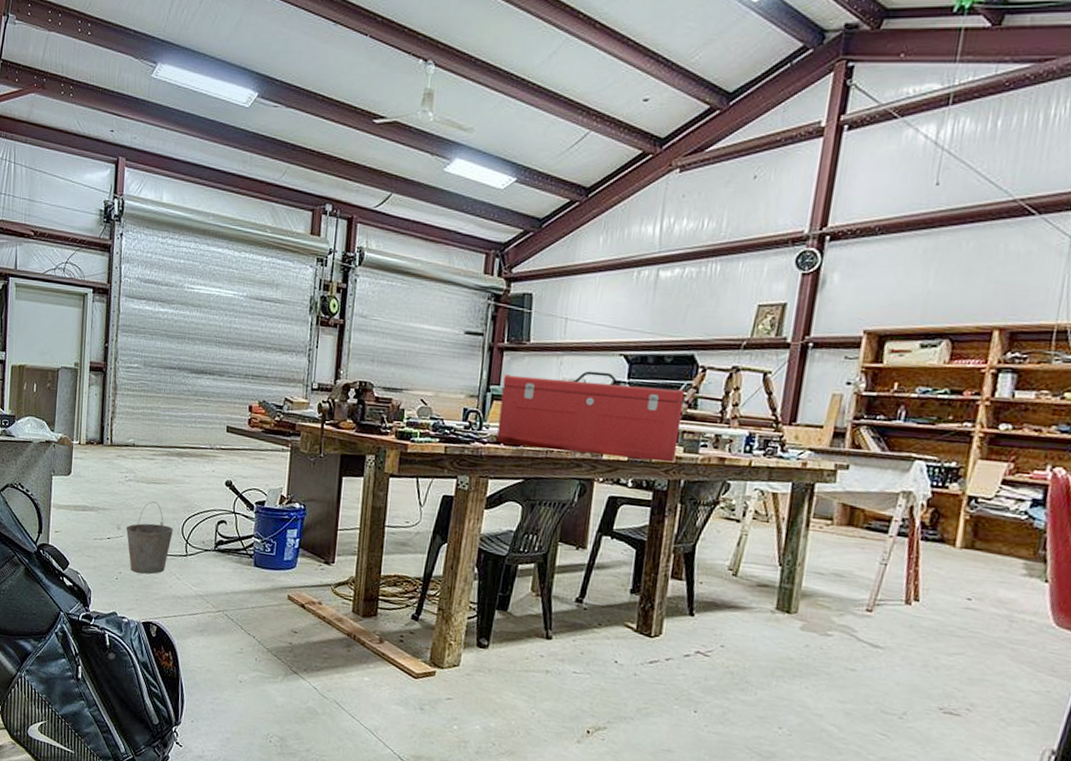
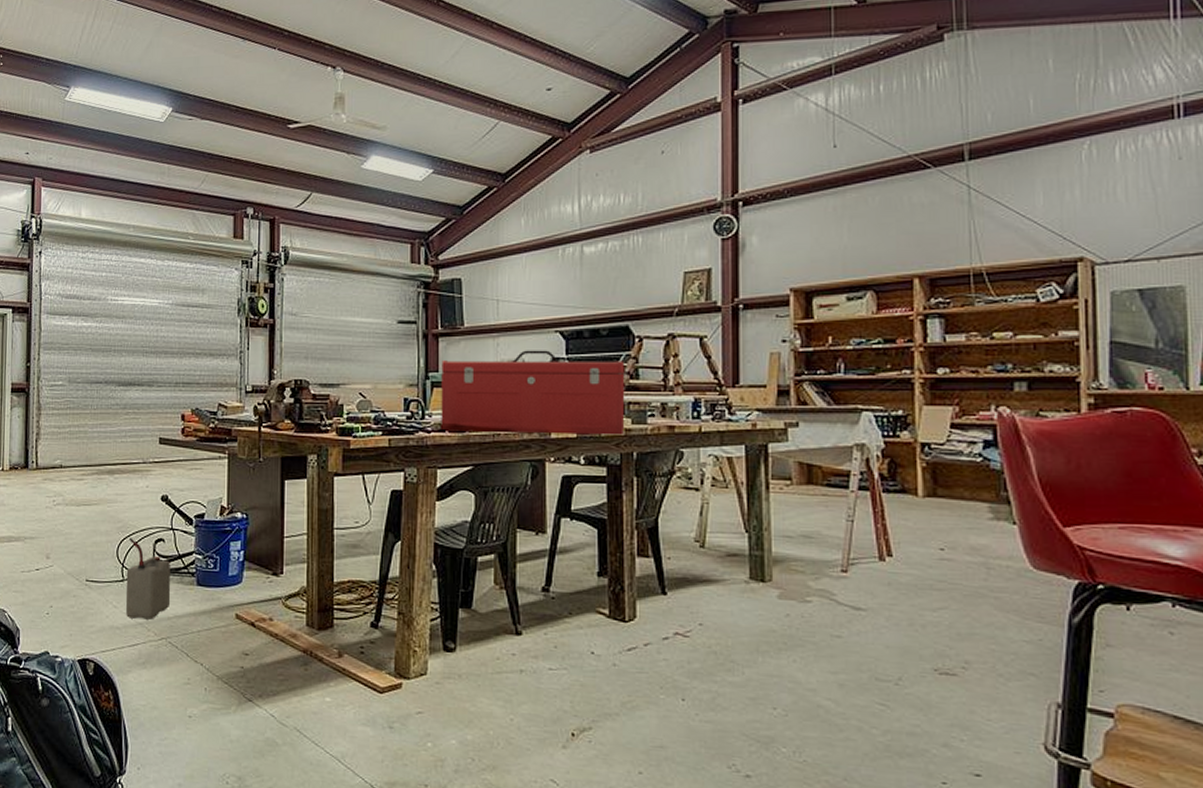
bucket: present [125,501,174,574] -> none [55,525,108,605]
fuel can: none [187,516,231,593] -> present [125,537,171,620]

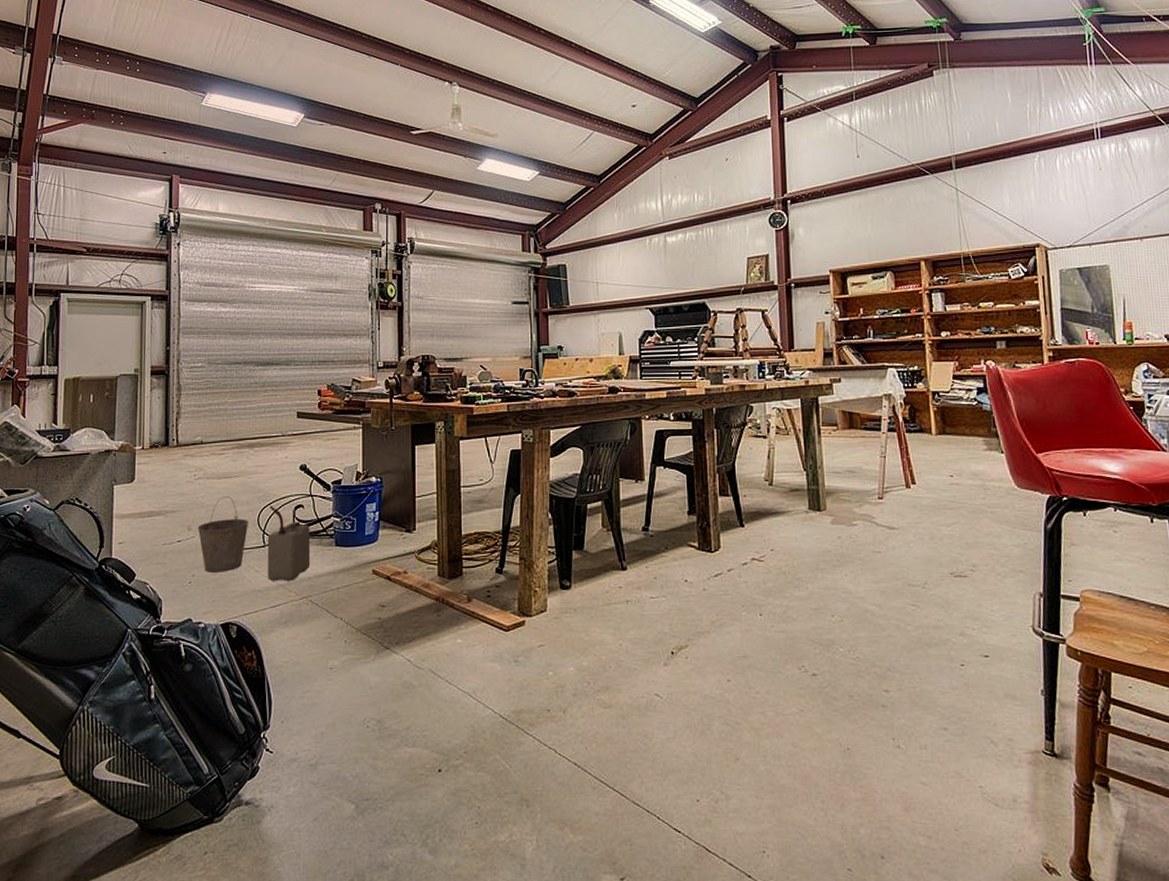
bucket: none [55,525,108,605] -> present [197,496,249,572]
toolbox: present [441,350,625,435] -> none [551,324,705,397]

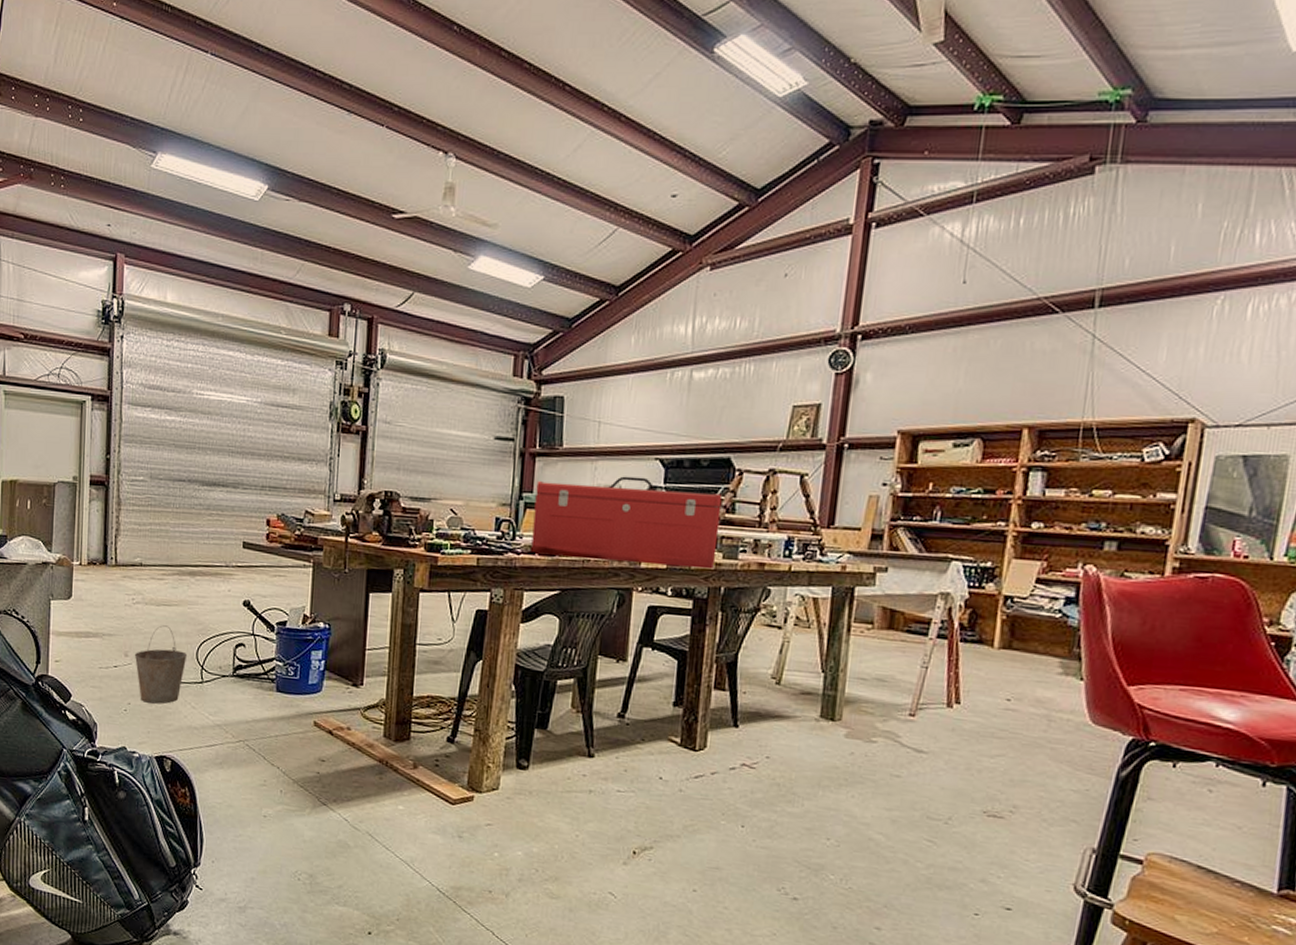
fuel can: present [267,505,311,581] -> none [204,640,250,722]
toolbox: none [551,324,705,397] -> present [531,476,722,570]

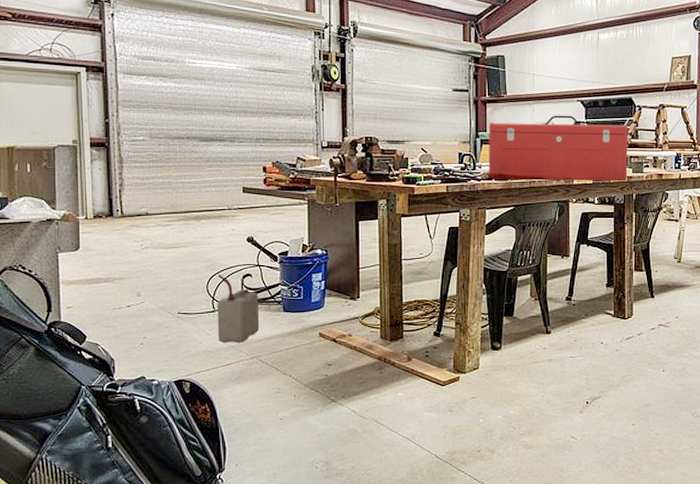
bucket: present [134,625,188,704] -> none [146,265,199,335]
fuel can: none [204,640,250,722] -> present [217,274,260,343]

